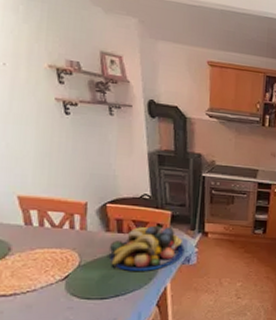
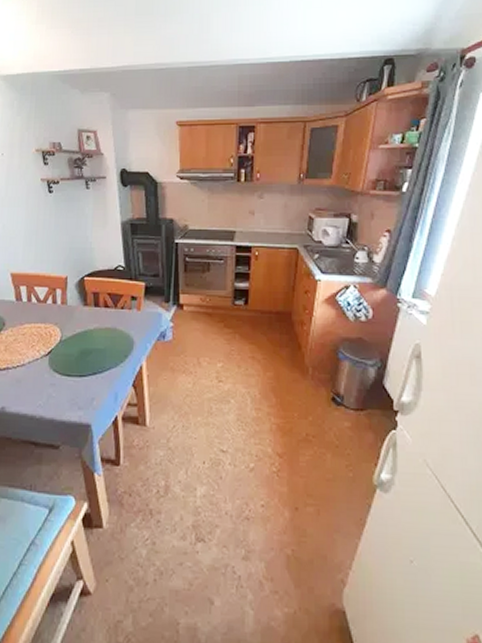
fruit bowl: present [108,225,185,271] -> none [86,298,159,347]

